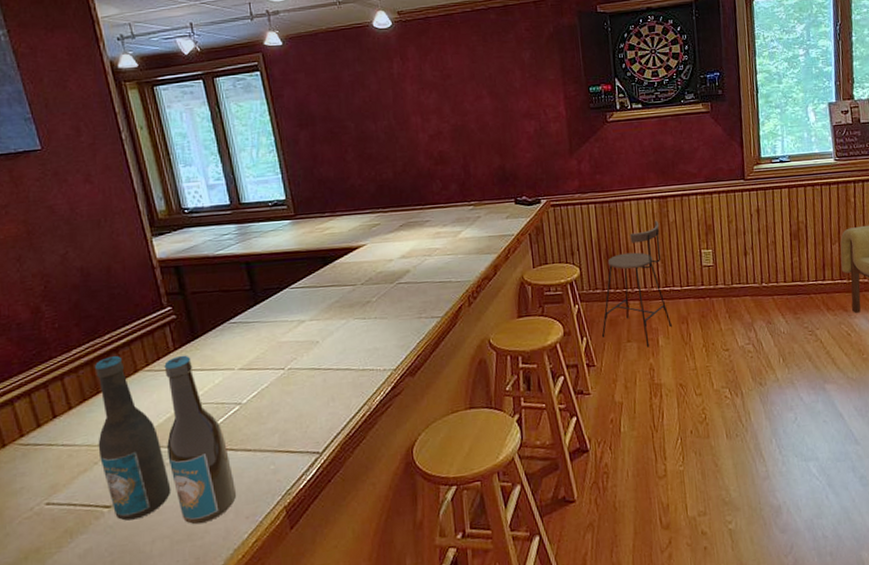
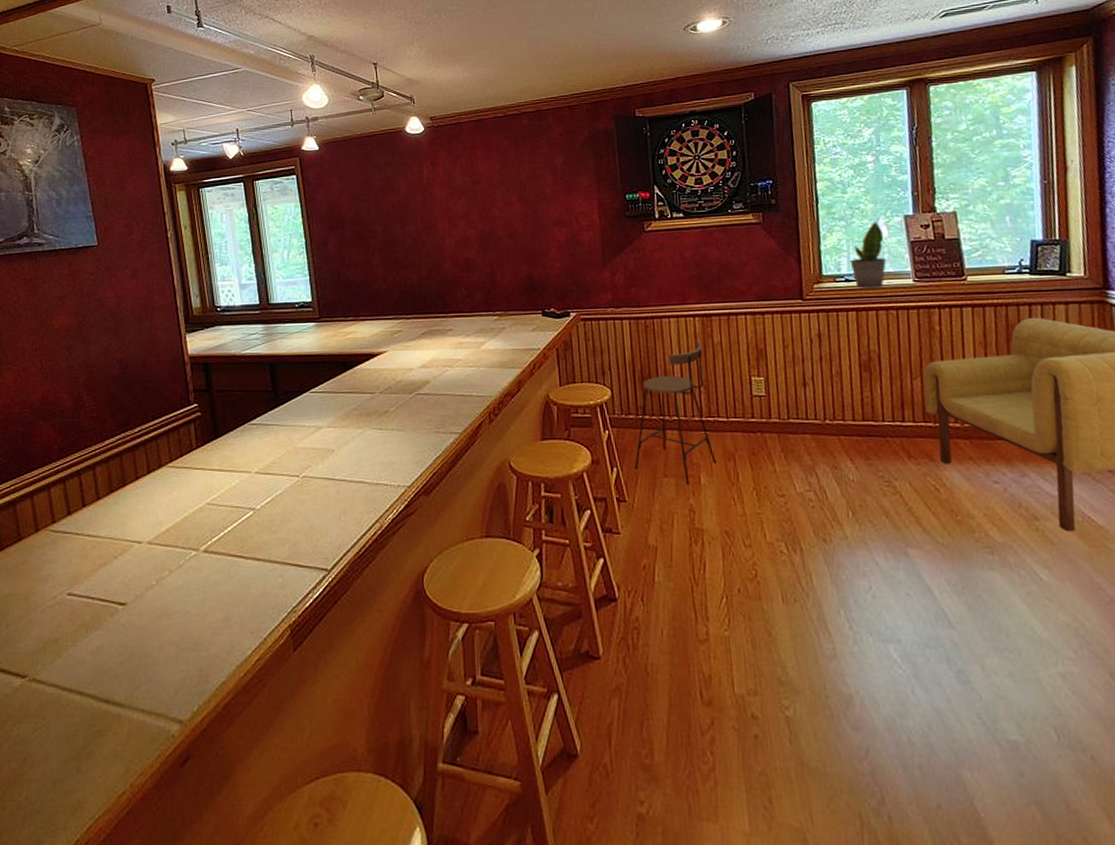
beer bottle: present [94,355,237,525] -> none [119,450,244,634]
potted plant: none [783,109,813,169] -> present [849,222,886,289]

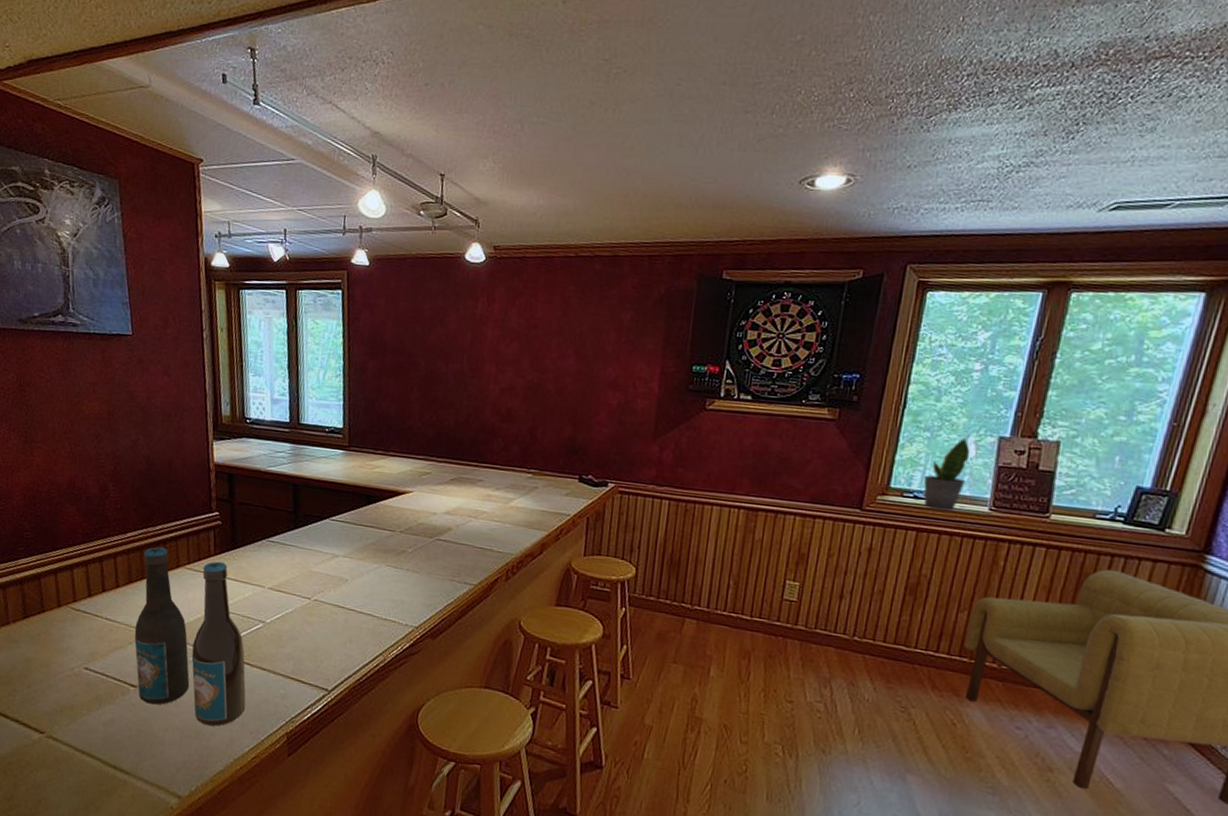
beer bottle: none [119,450,244,634] -> present [134,547,246,727]
bar stool: present [634,341,716,485] -> none [644,534,742,675]

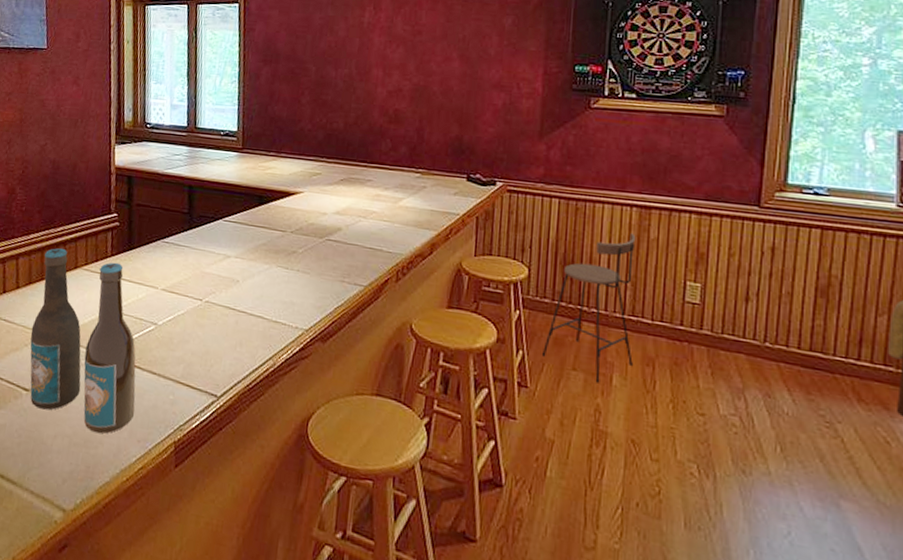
bar stool: none [644,534,742,675] -> present [541,233,636,383]
potted plant: present [923,438,971,511] -> none [822,133,869,208]

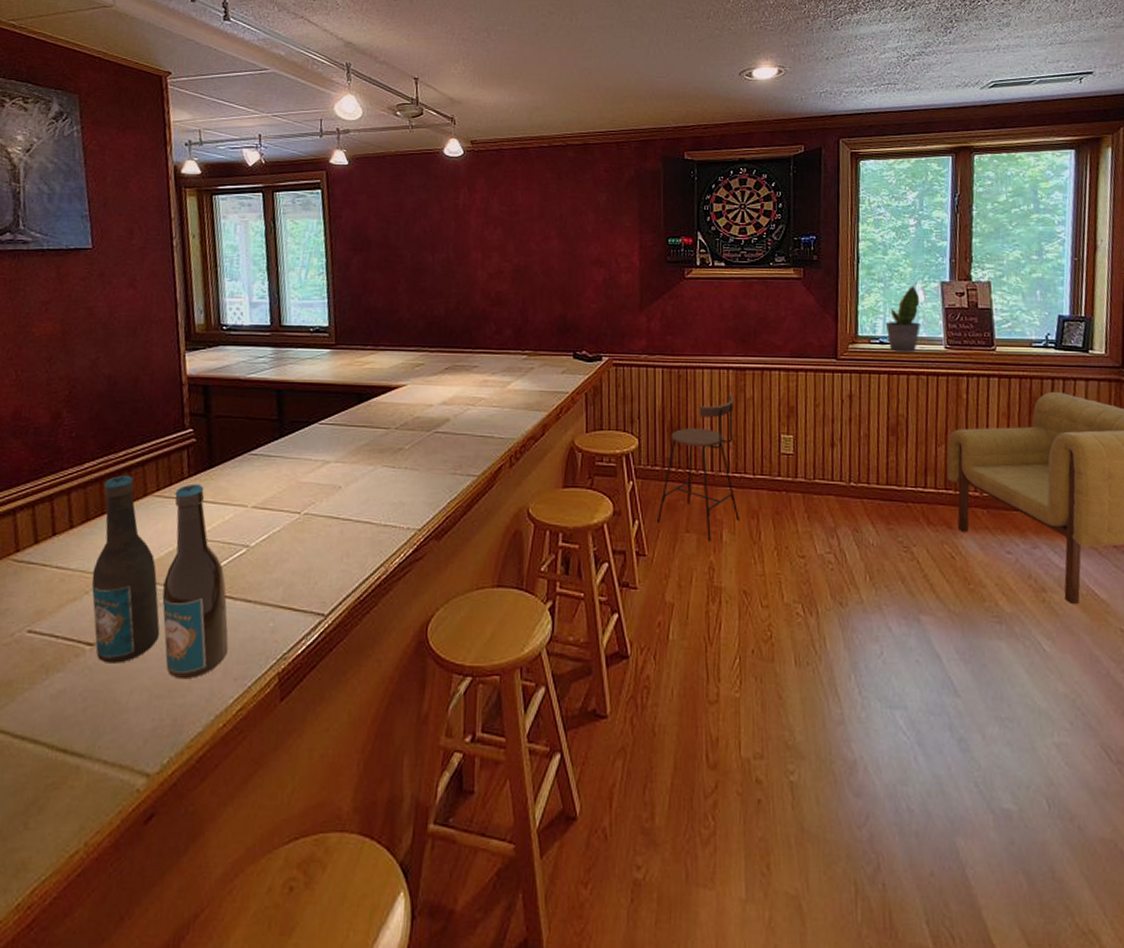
potted plant: none [822,133,869,208] -> present [885,286,921,353]

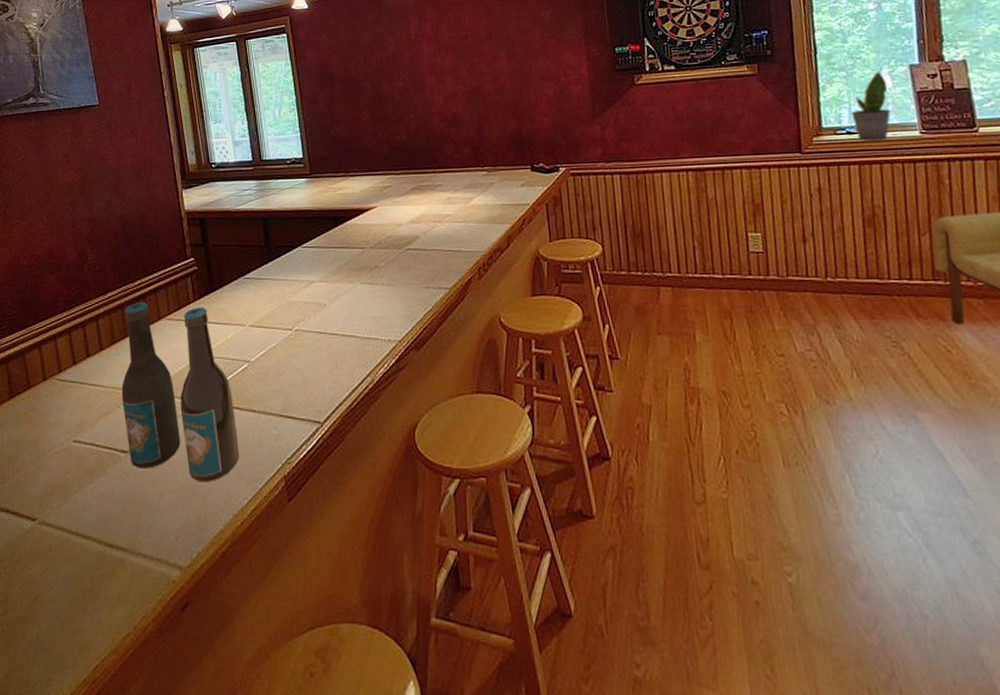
bar stool: present [656,394,739,542] -> none [626,196,712,343]

